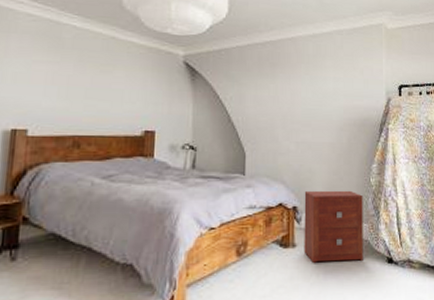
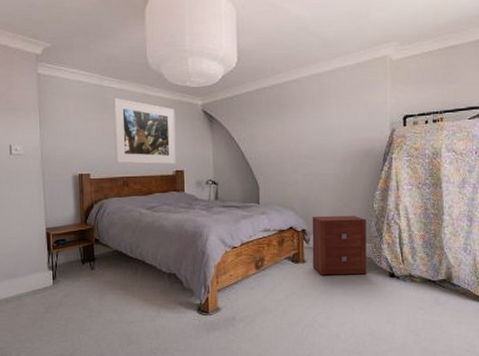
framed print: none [66,38,150,123] -> present [113,98,176,164]

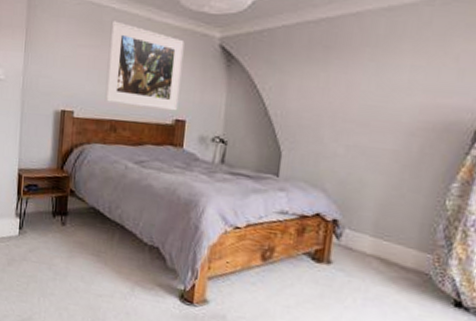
nightstand: present [312,215,367,276] -> none [340,203,431,296]

